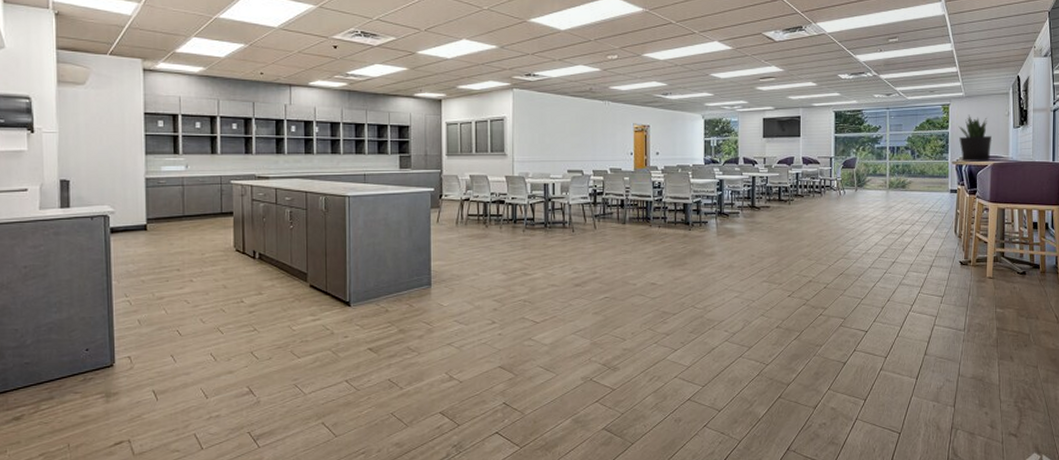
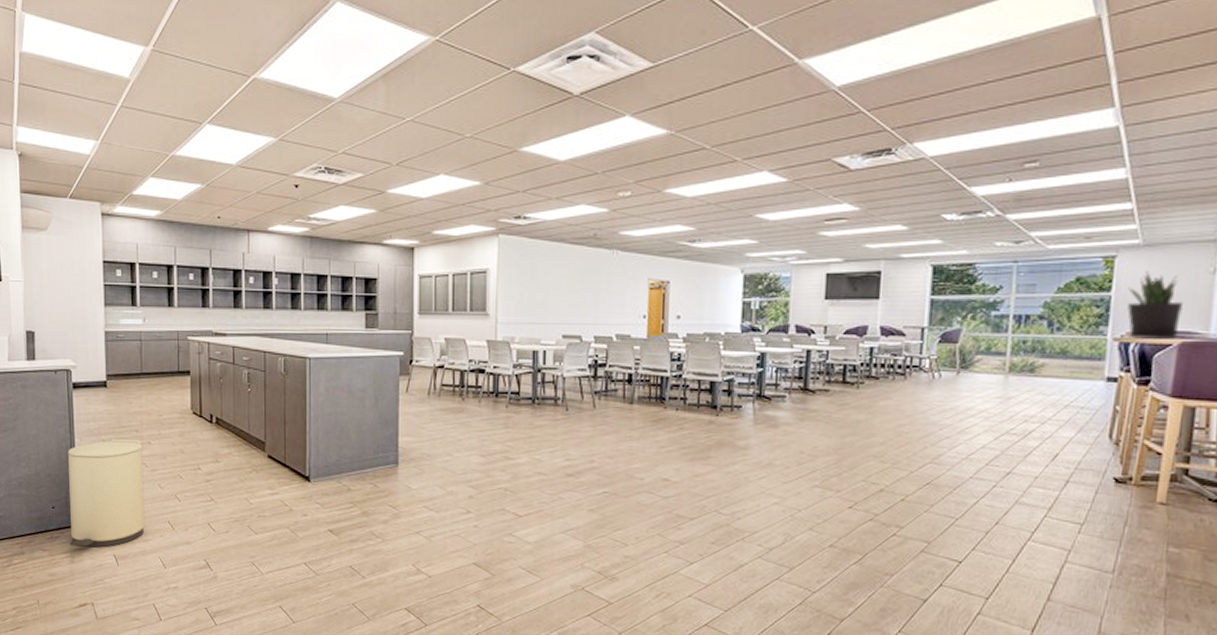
pedal bin: none [104,279,186,386] -> present [68,439,145,548]

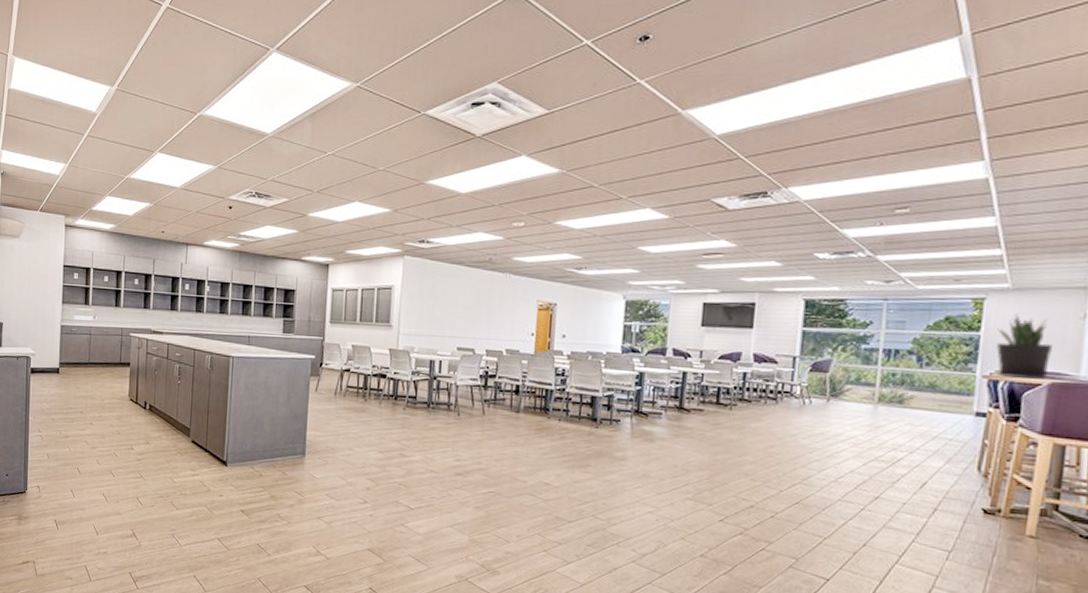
pedal bin: present [68,439,145,548] -> none [18,418,86,513]

